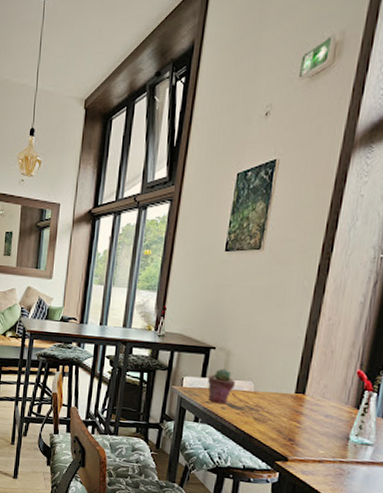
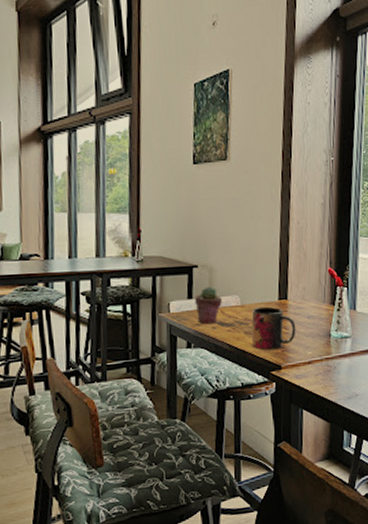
mug: none [259,396,311,441] -> present [251,306,296,350]

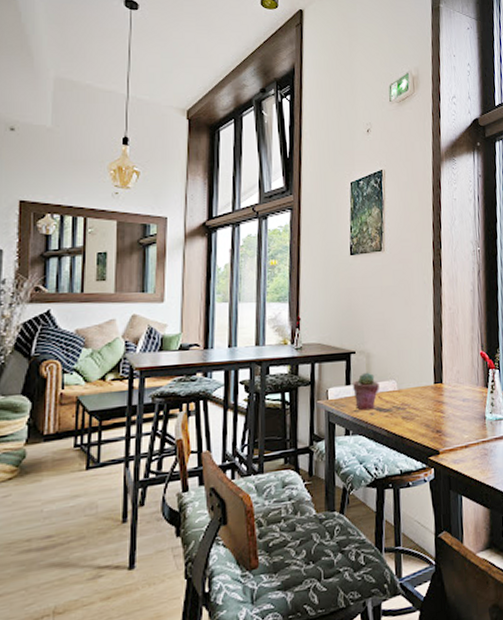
mug: present [251,306,296,350] -> none [408,390,452,435]

